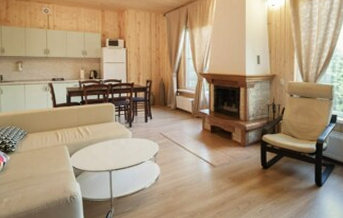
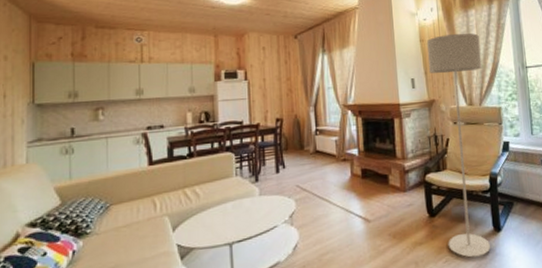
floor lamp: none [273,19,320,204] -> present [427,33,490,258]

